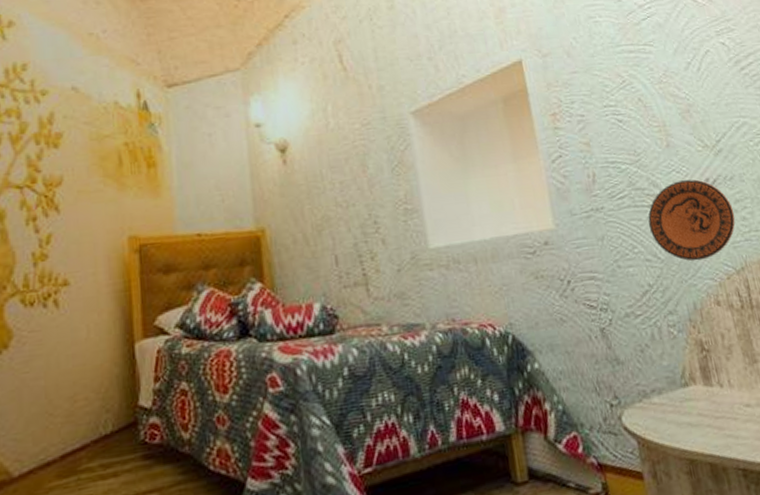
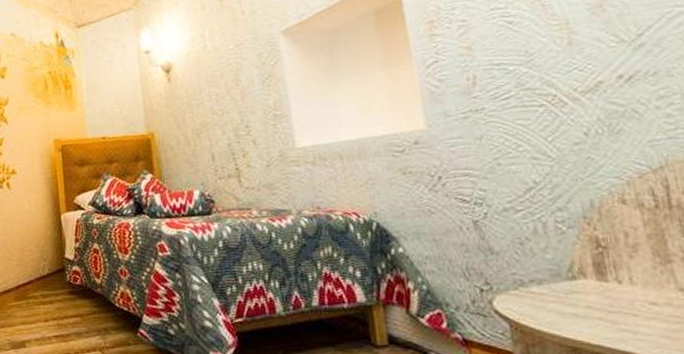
decorative plate: present [648,179,735,261] -> none [538,76,656,160]

